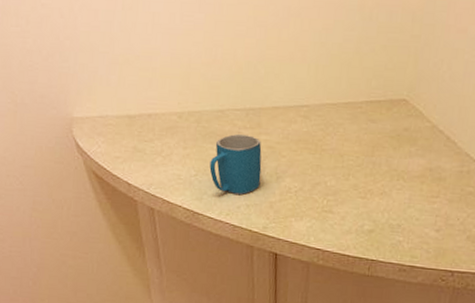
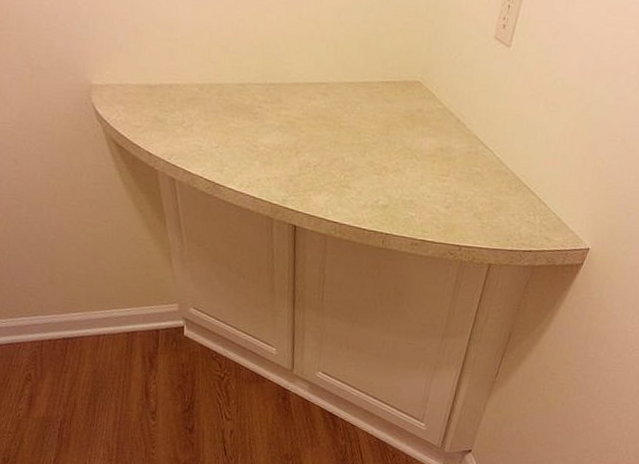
mug: present [209,133,262,195] -> none [230,107,282,168]

